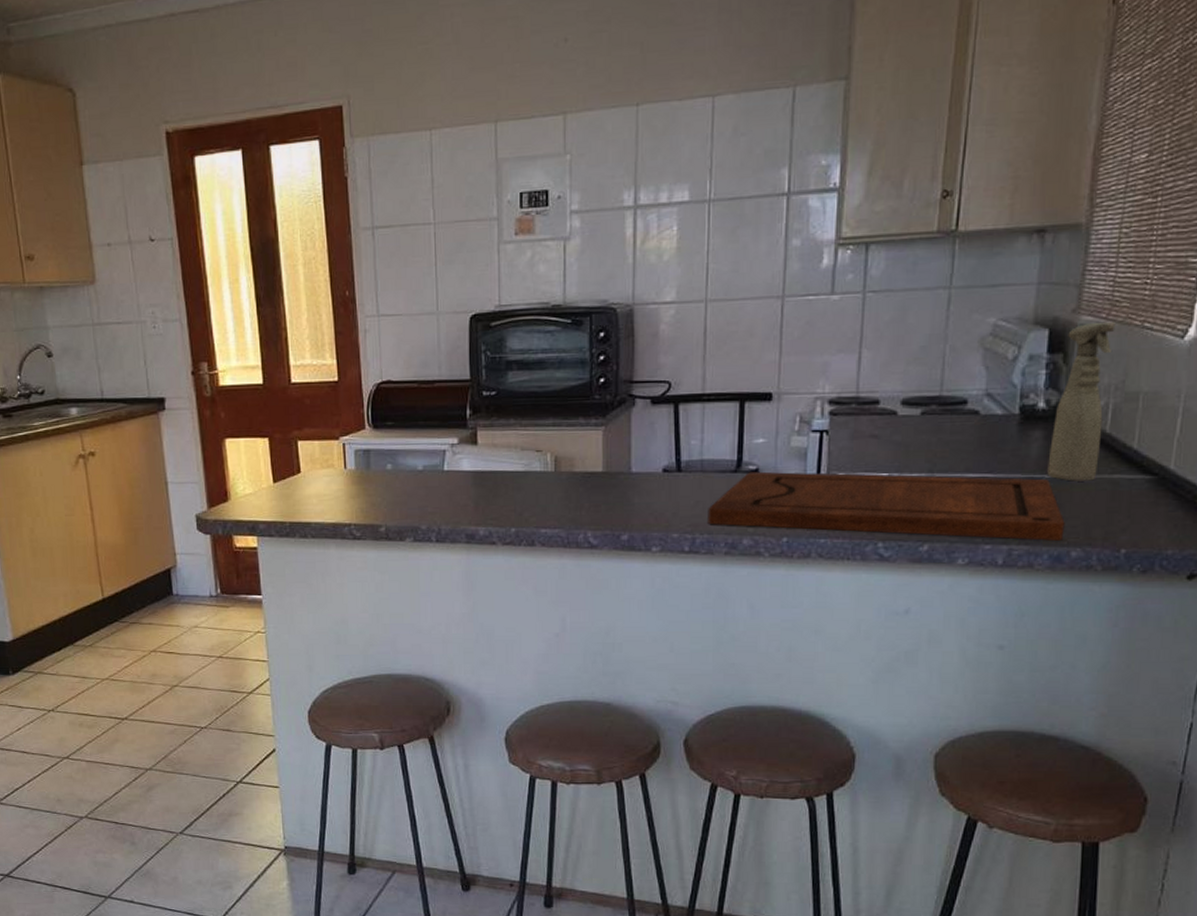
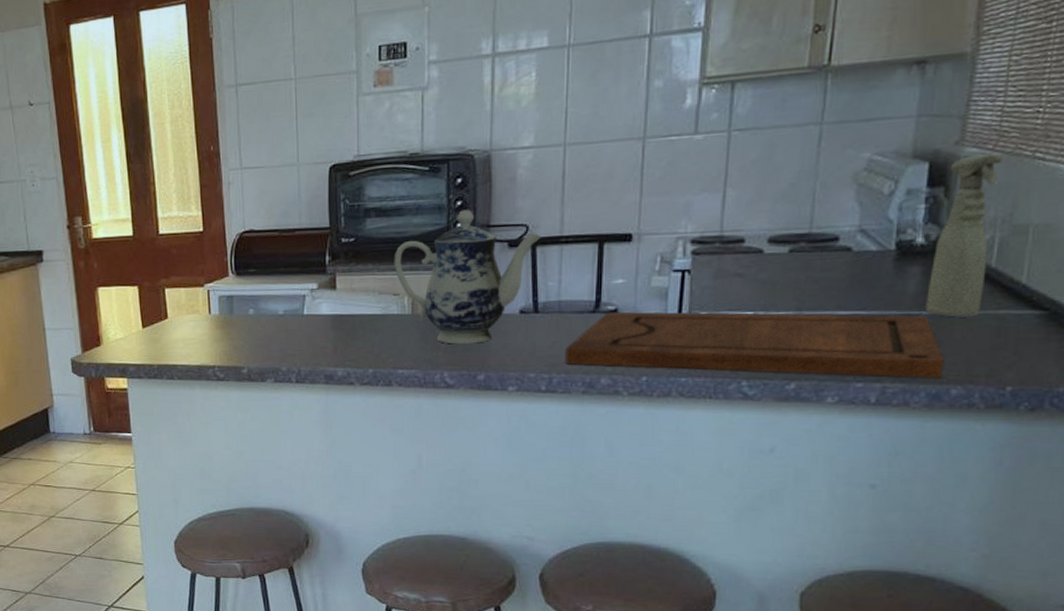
teapot: none [536,364,685,503] -> present [394,209,542,344]

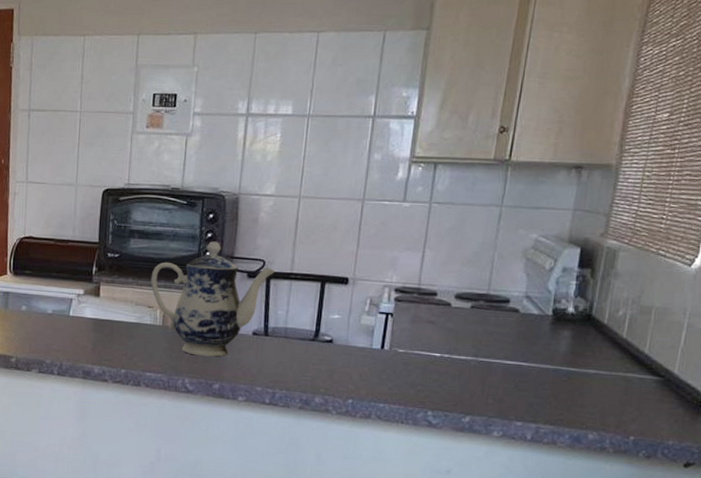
cutting board: present [565,312,945,379] -> none [287,341,585,424]
spray bottle: present [925,154,1003,318] -> none [572,246,636,377]

